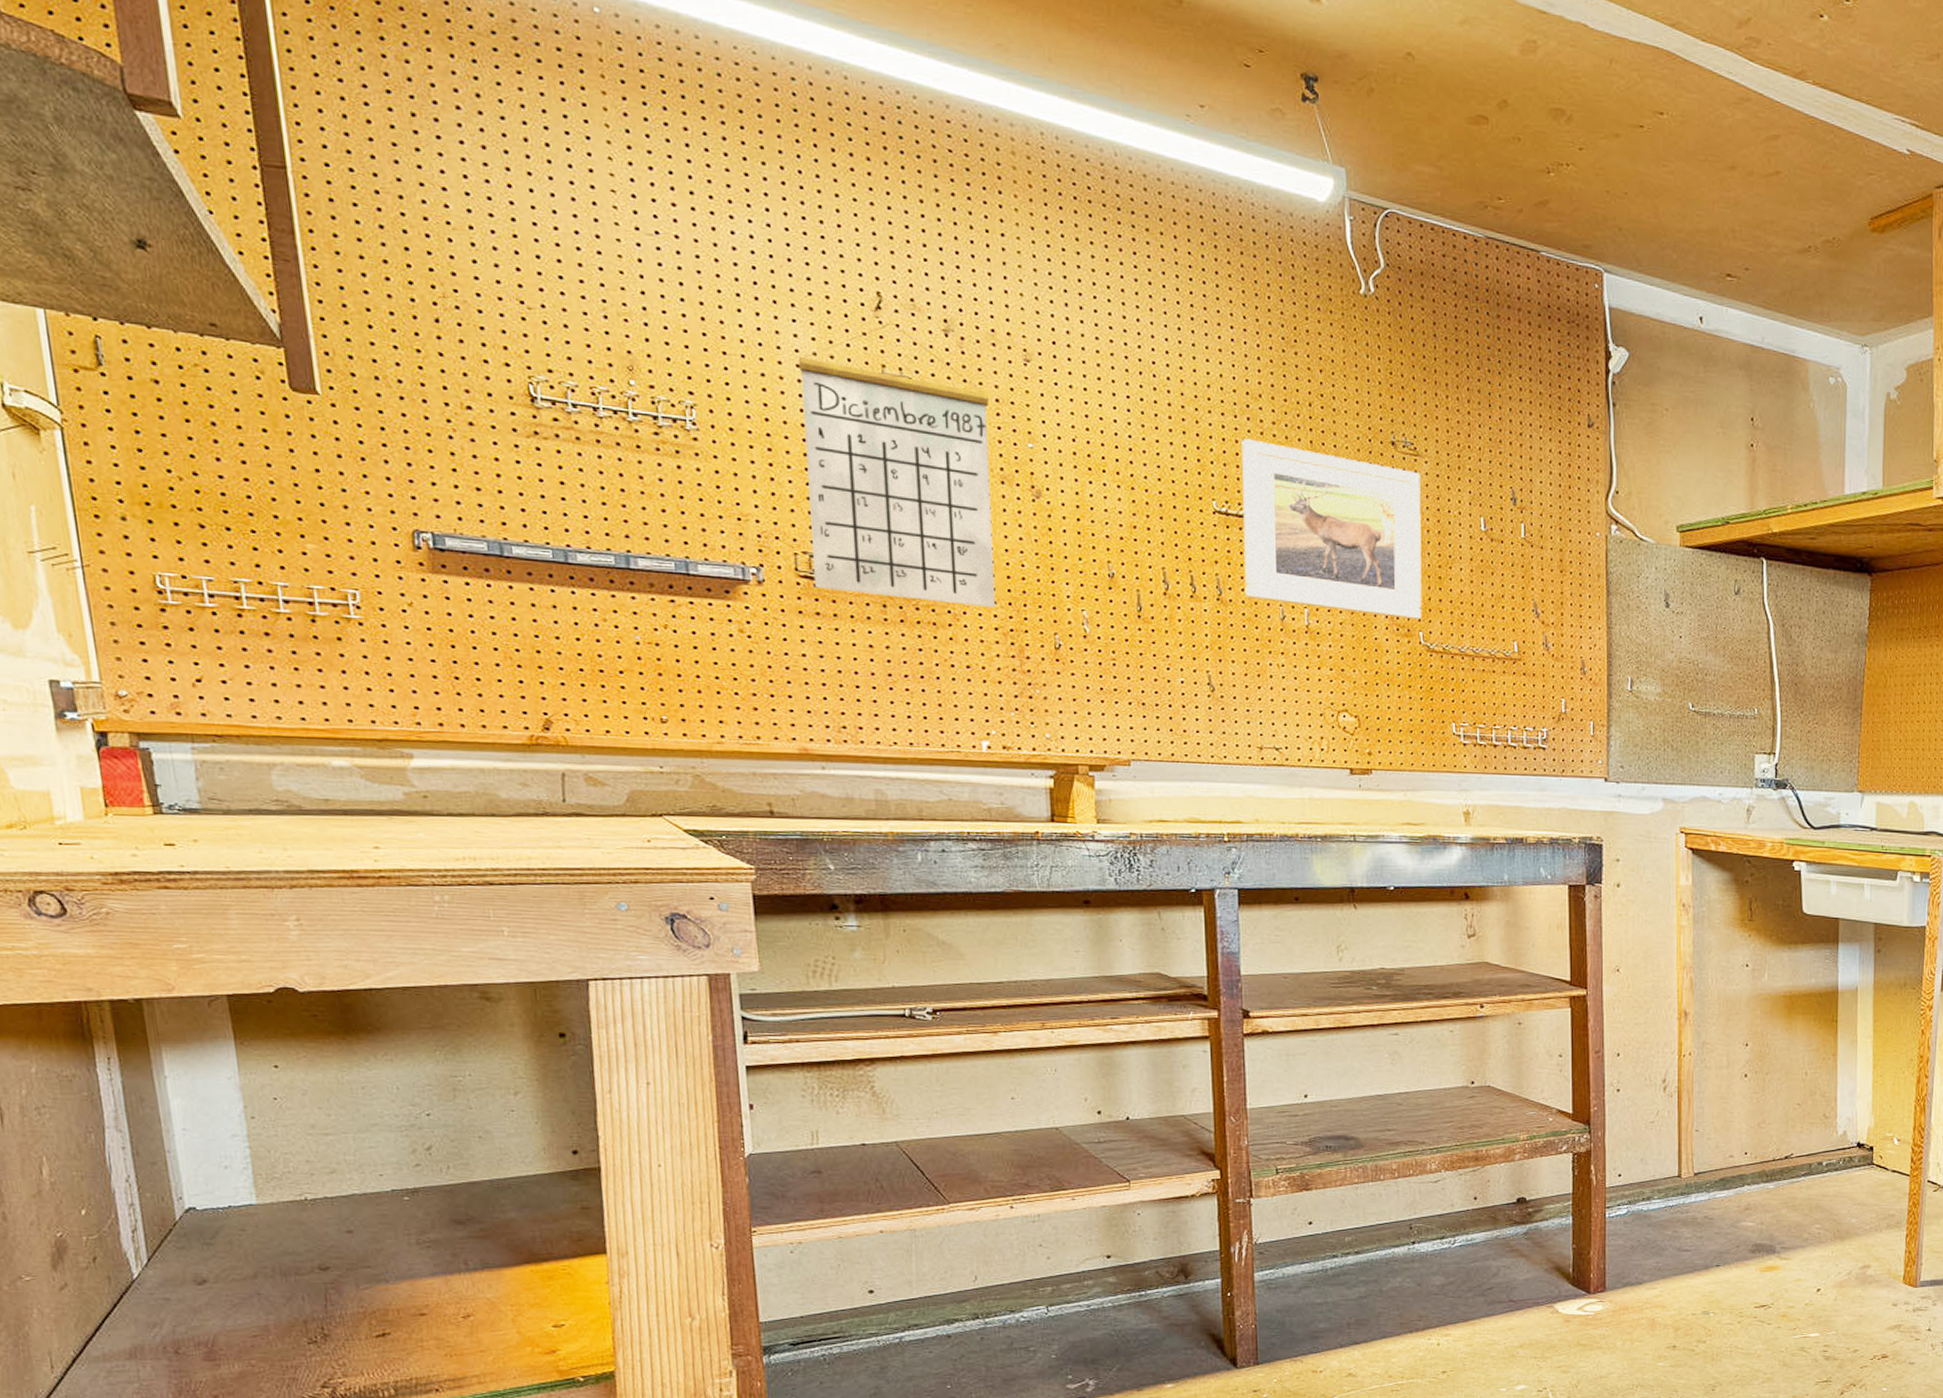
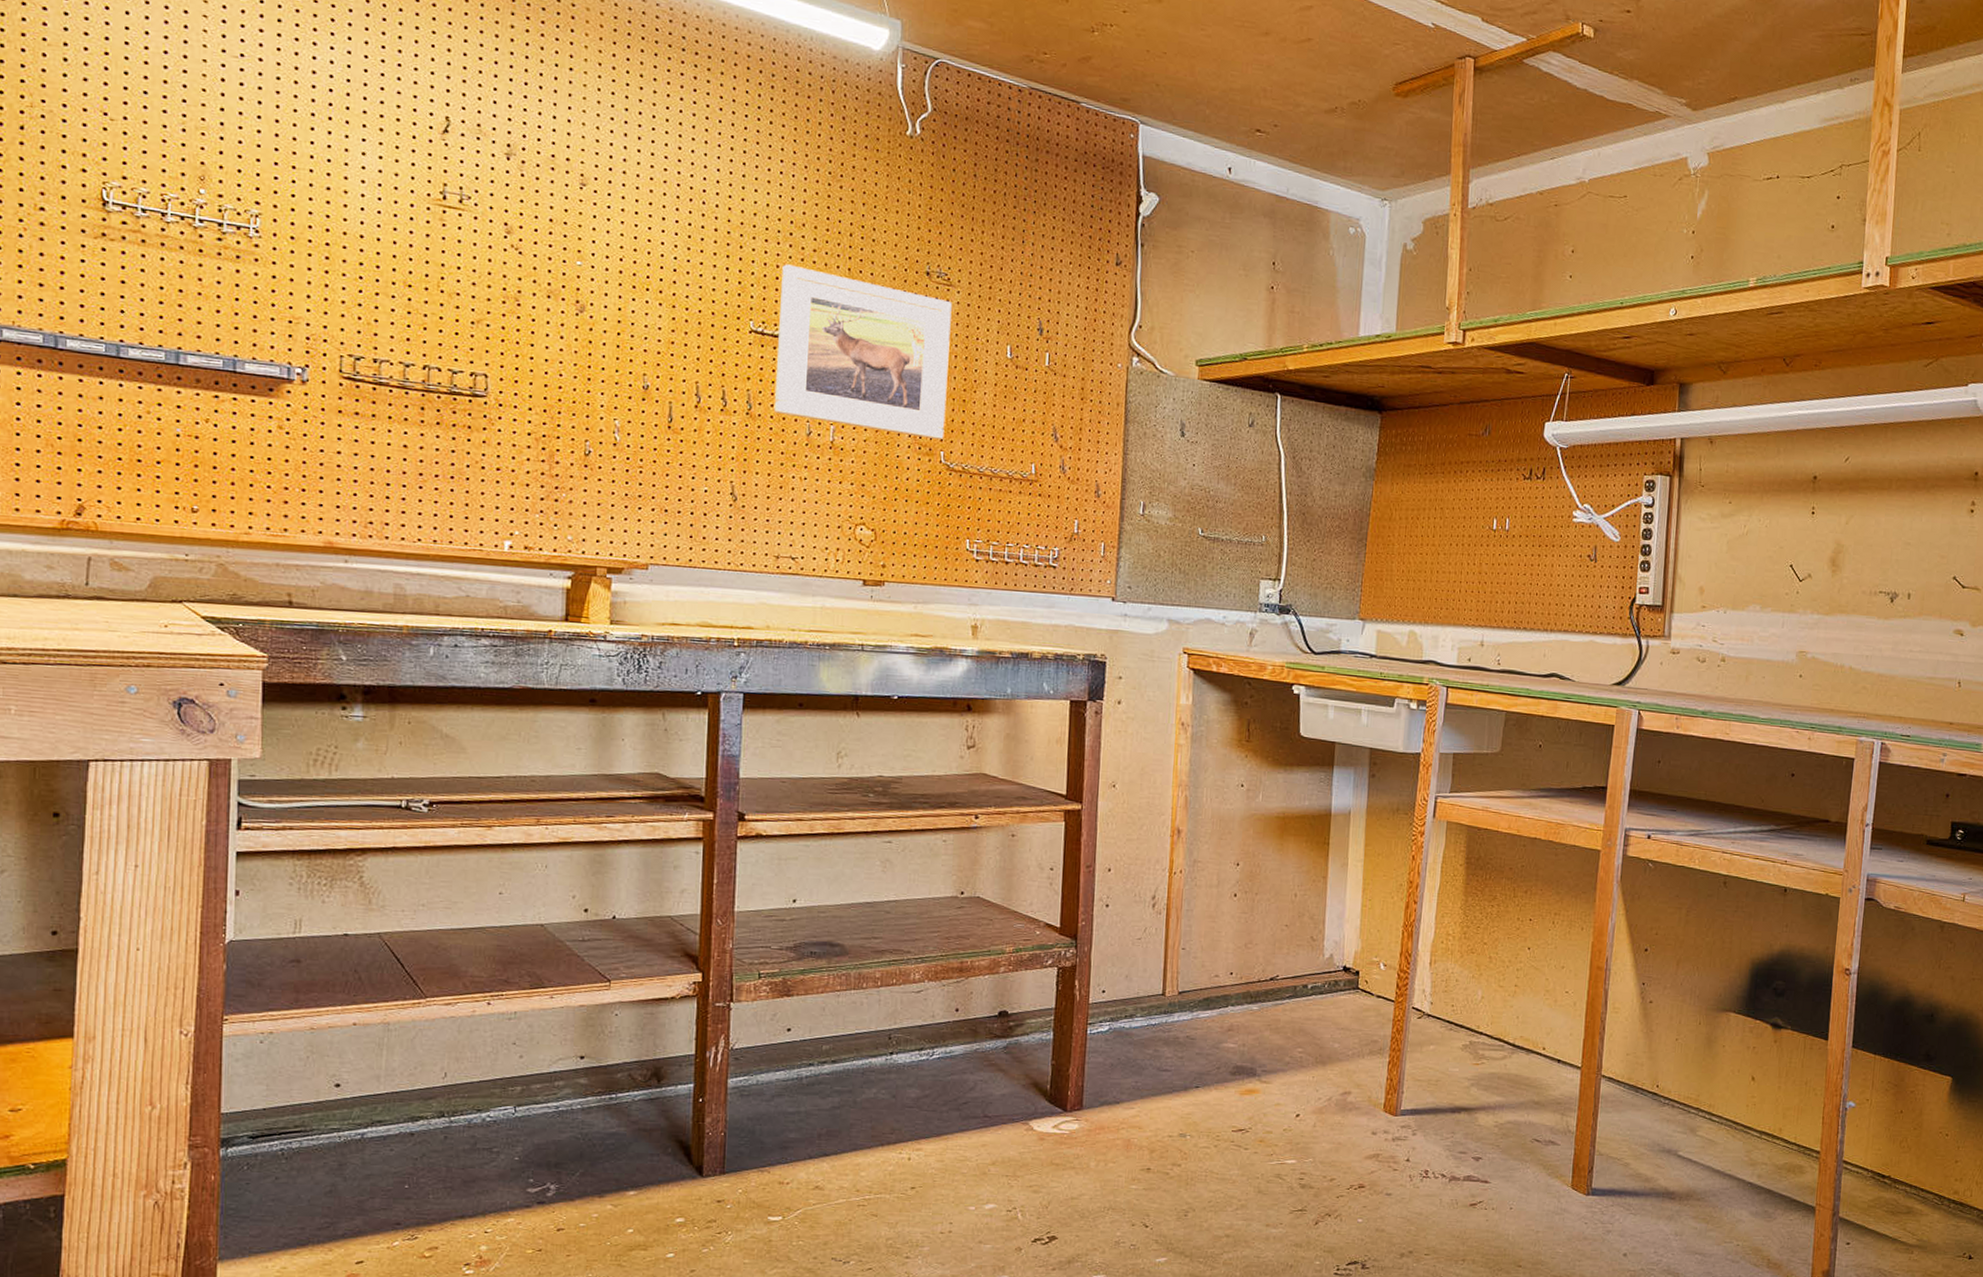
calendar: present [798,322,996,609] -> none [356,145,543,415]

